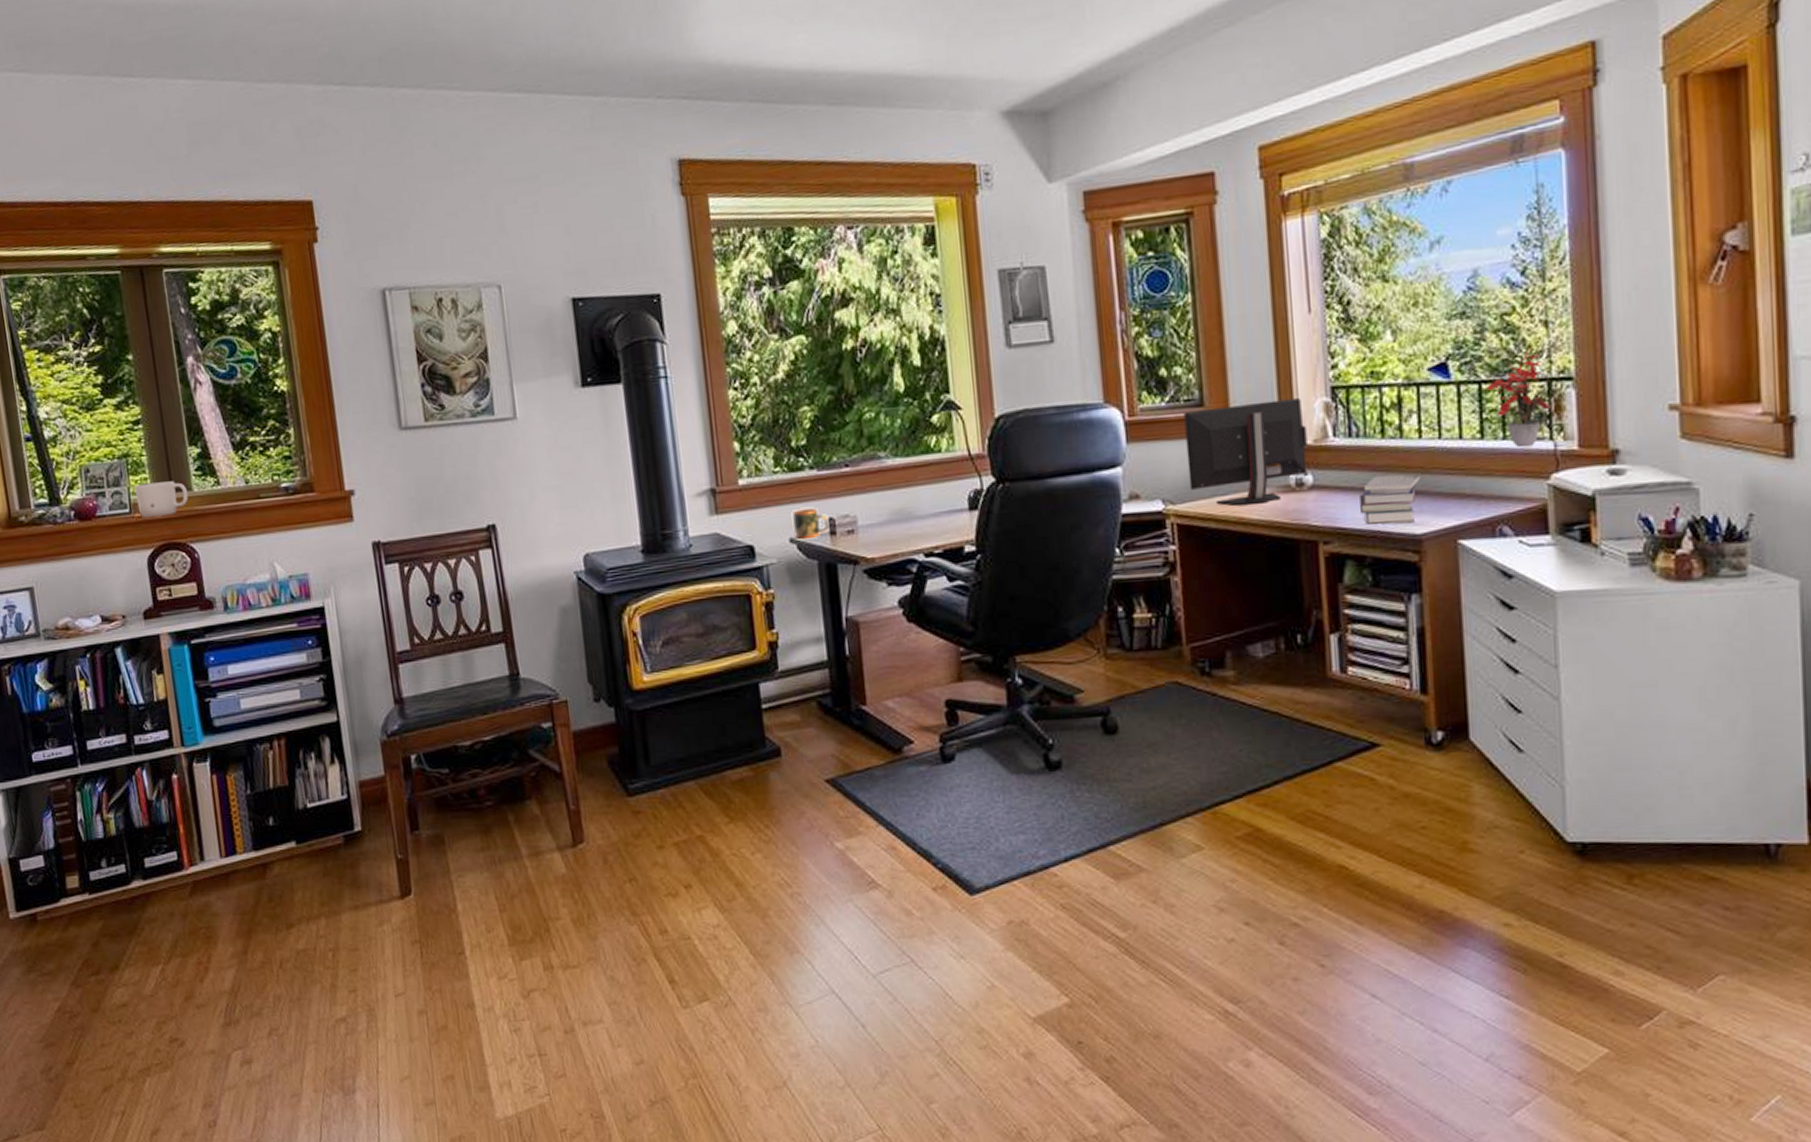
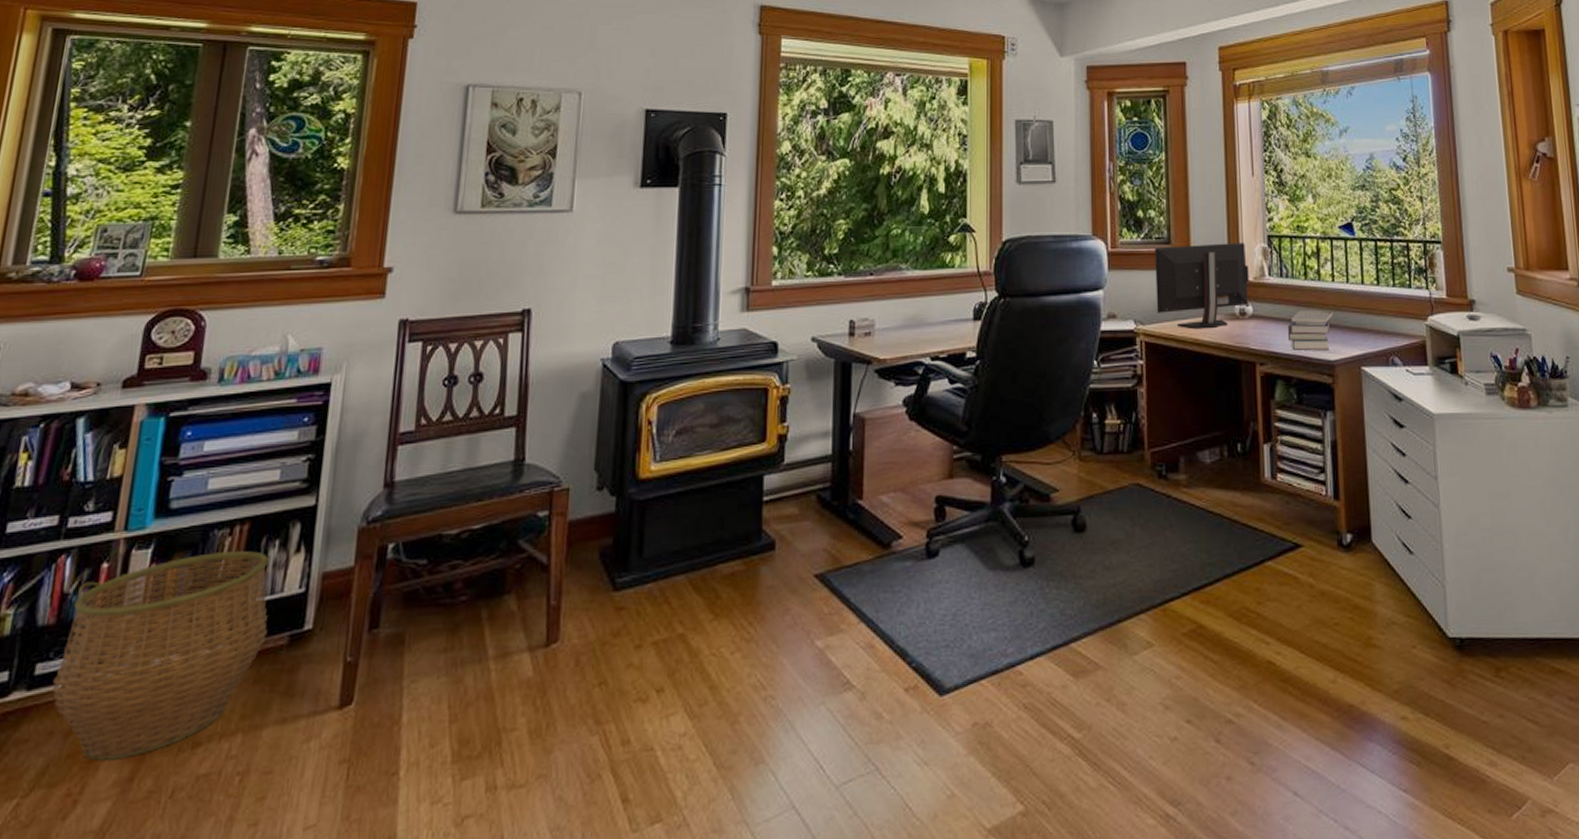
mug: present [134,481,189,518] -> none [150,247,213,283]
basket: none [159,763,325,937] -> present [52,551,270,761]
mug: present [793,508,830,540] -> none [817,311,849,339]
potted flower: present [1486,347,1552,448] -> none [1380,216,1427,294]

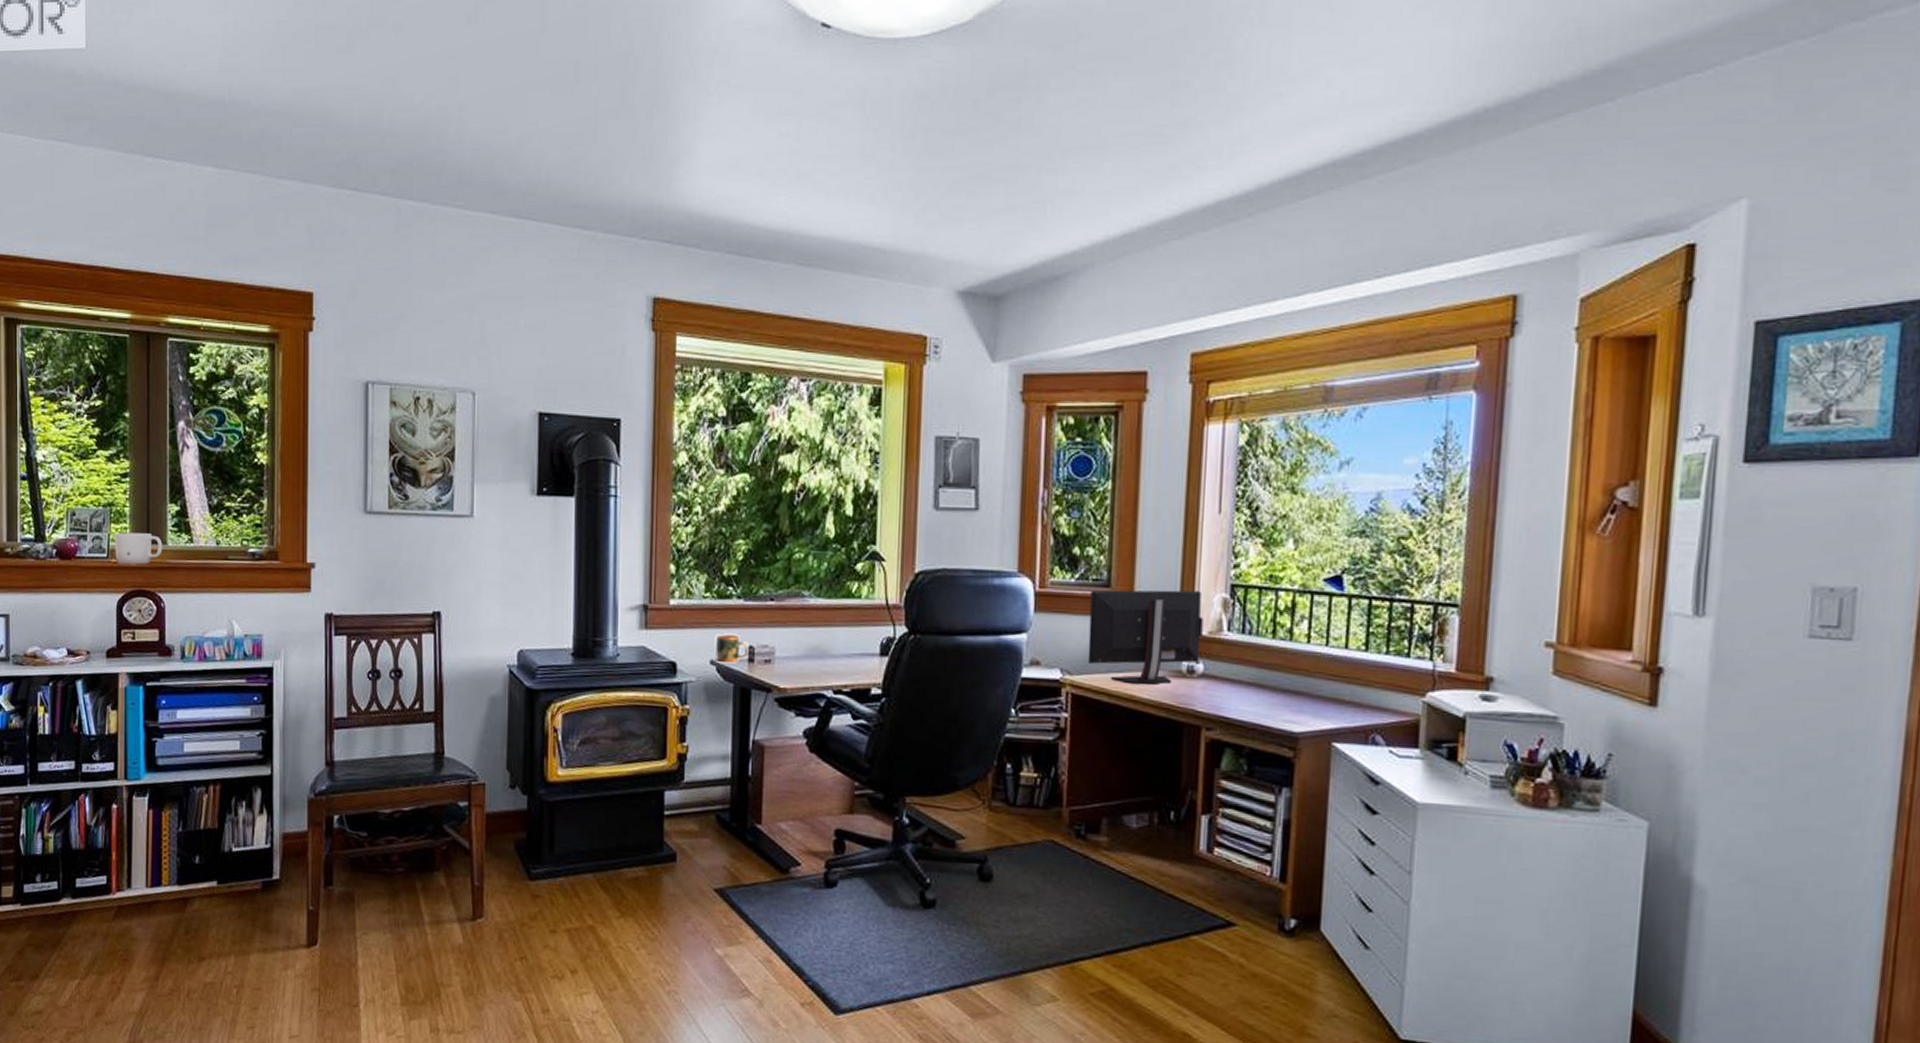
basket: present [52,551,270,761] -> none [90,806,244,962]
mug: none [150,247,213,283] -> present [115,532,163,565]
mug: none [817,311,849,339] -> present [716,634,749,663]
books: present [1288,310,1334,351] -> none [1245,672,1305,721]

